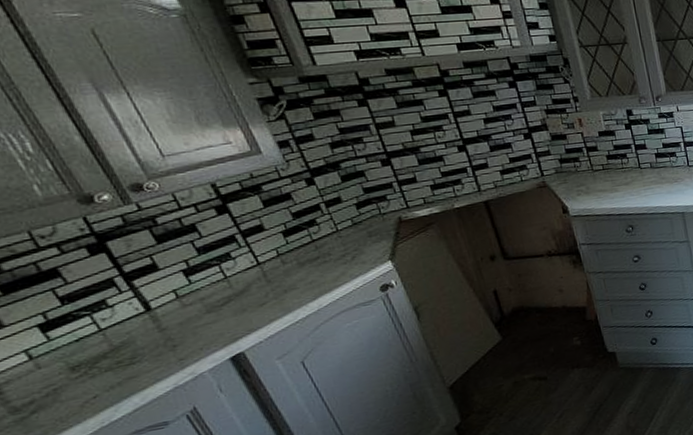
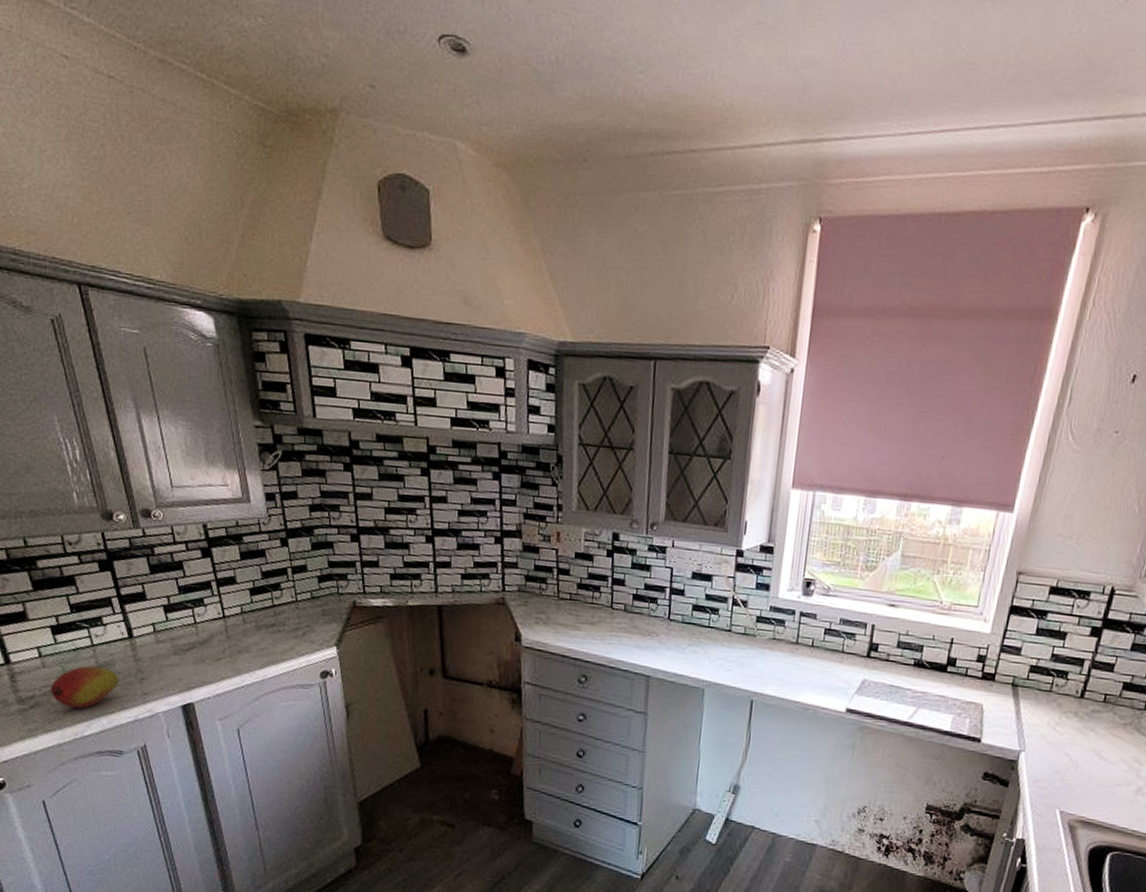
fruit: none [53,347,145,399] -> present [50,666,119,709]

